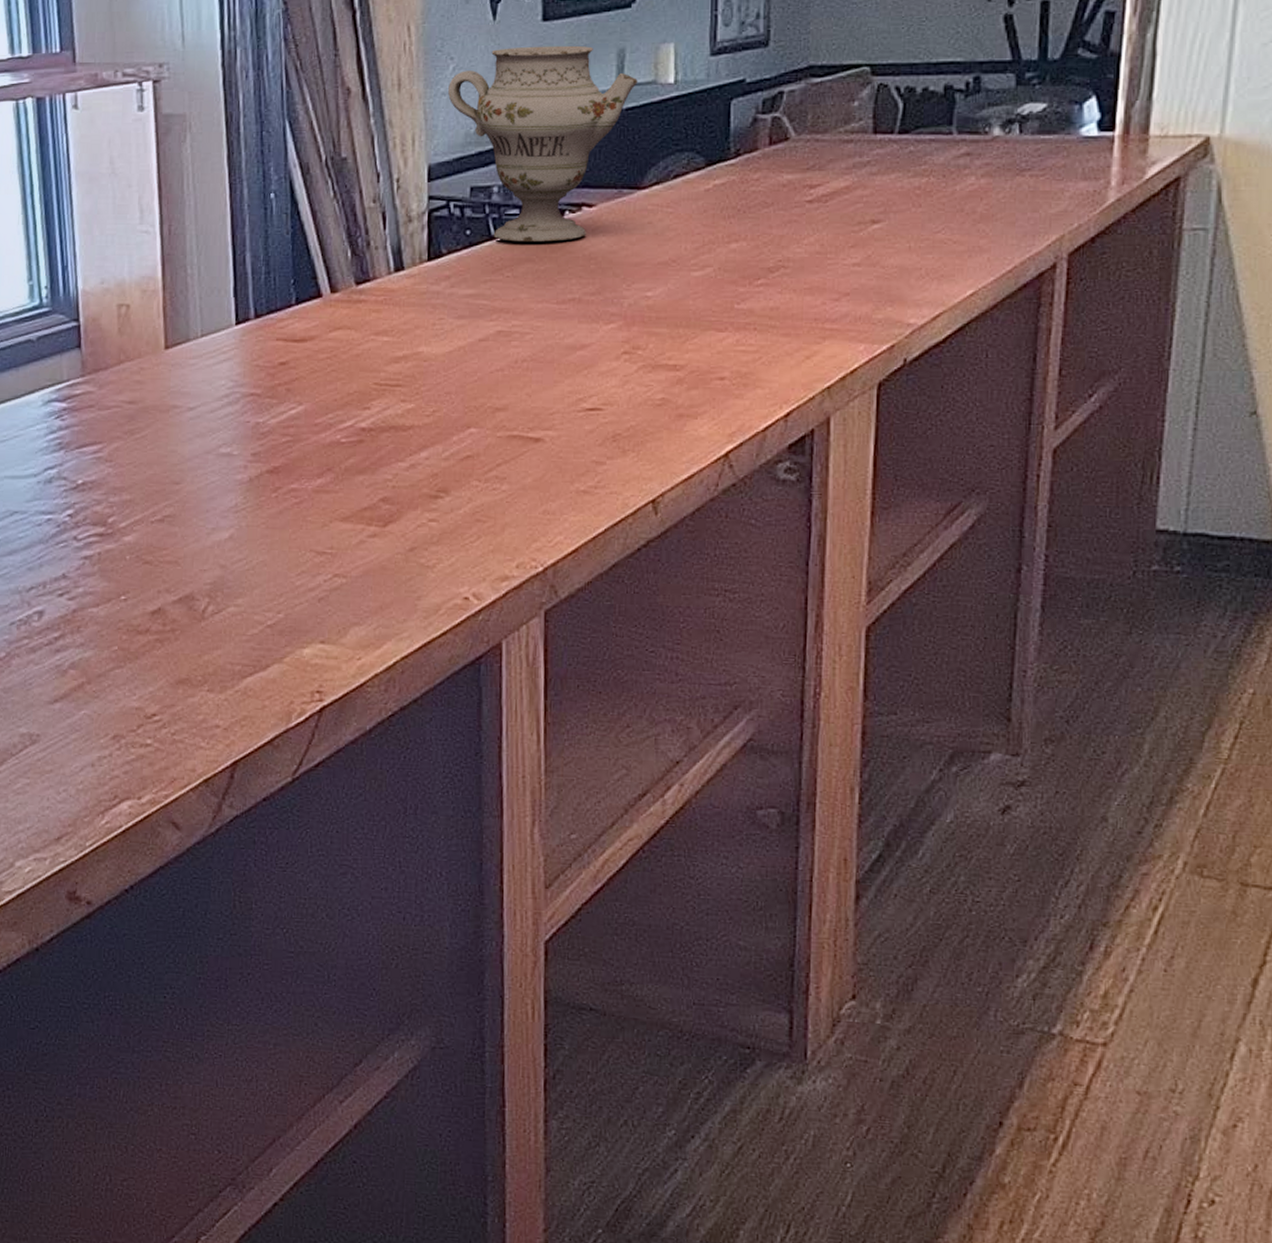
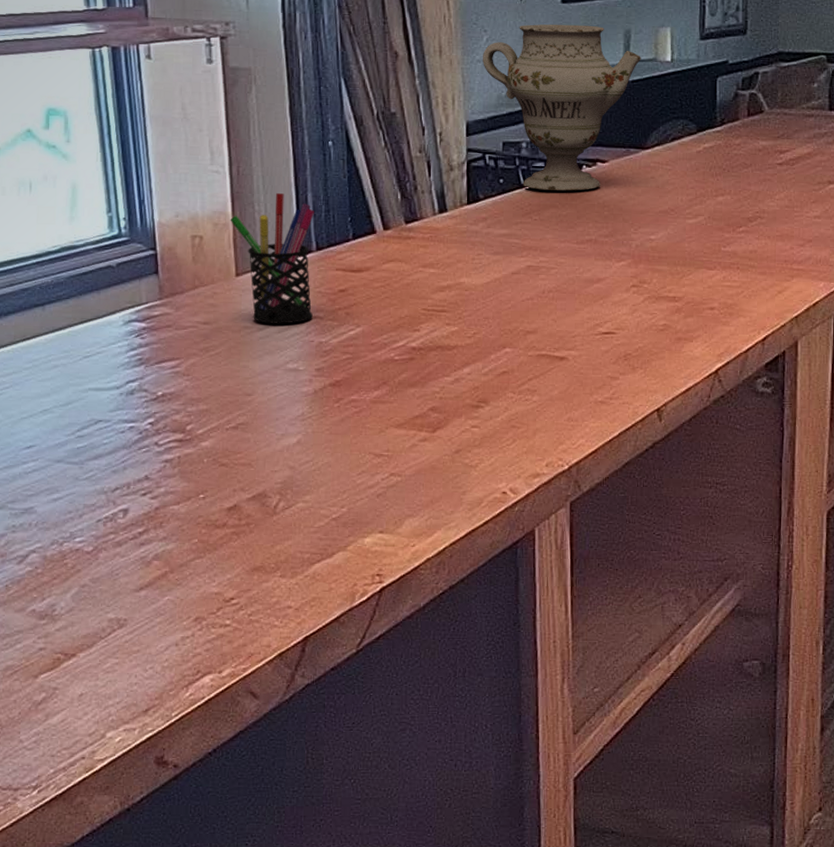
pen holder: none [160,253,254,403] -> present [230,192,315,324]

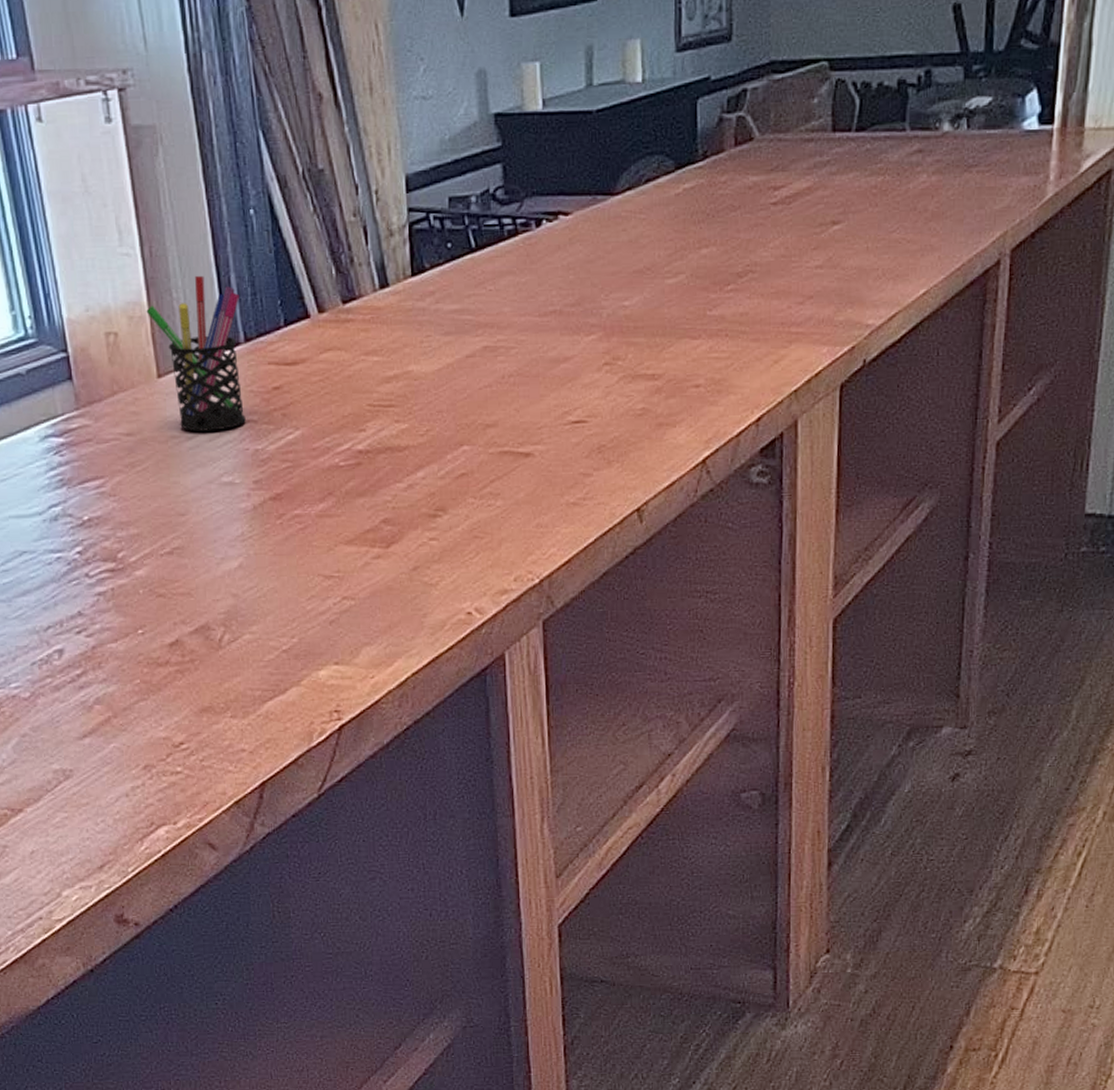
decorative vase: present [483,24,641,191] -> none [420,43,606,254]

